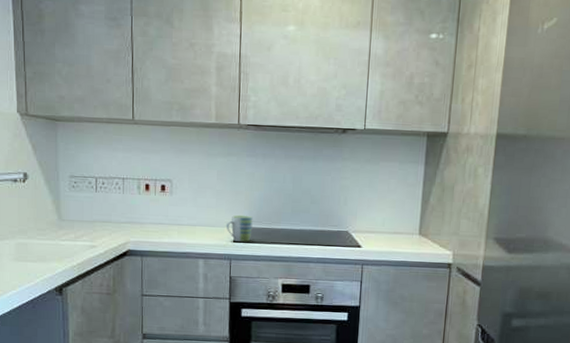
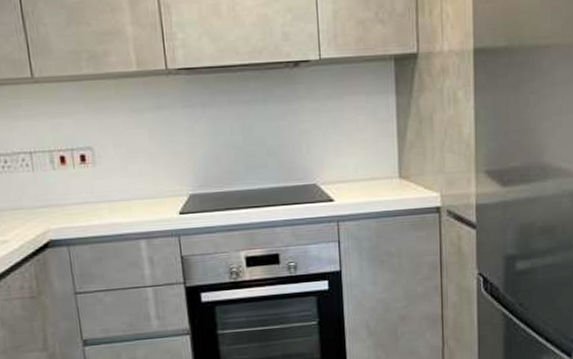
mug: present [226,214,253,242] -> none [167,179,201,213]

